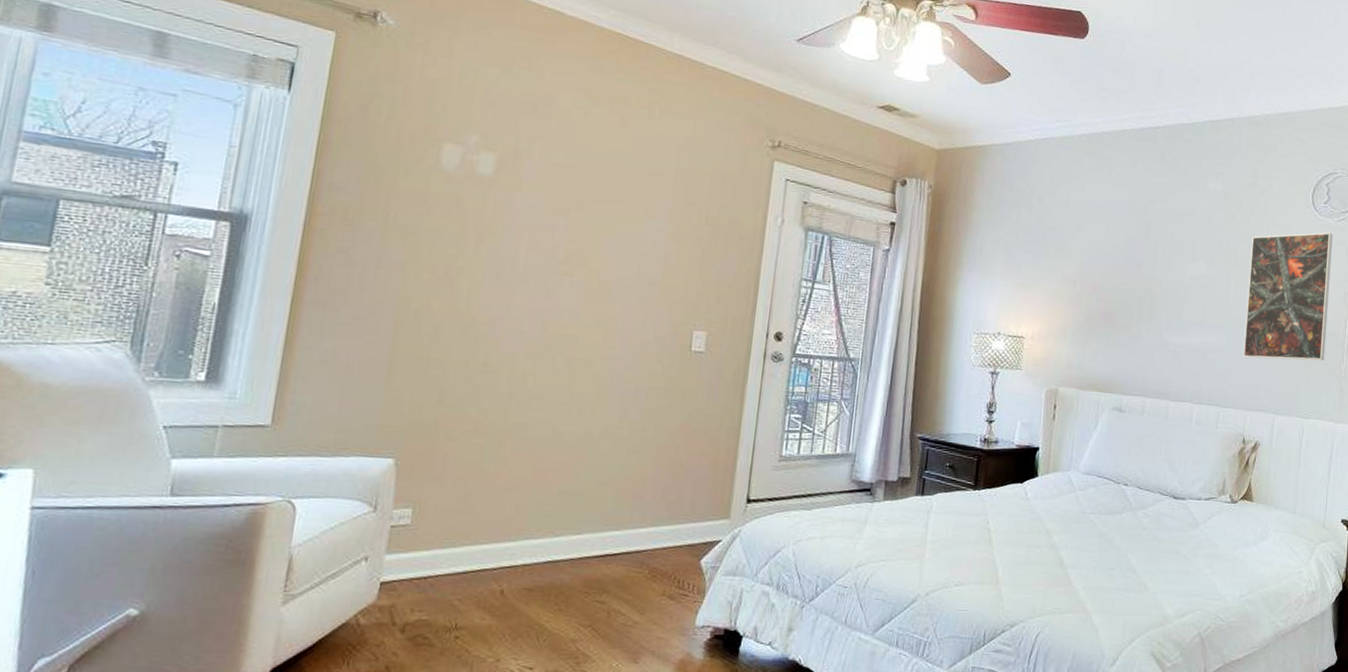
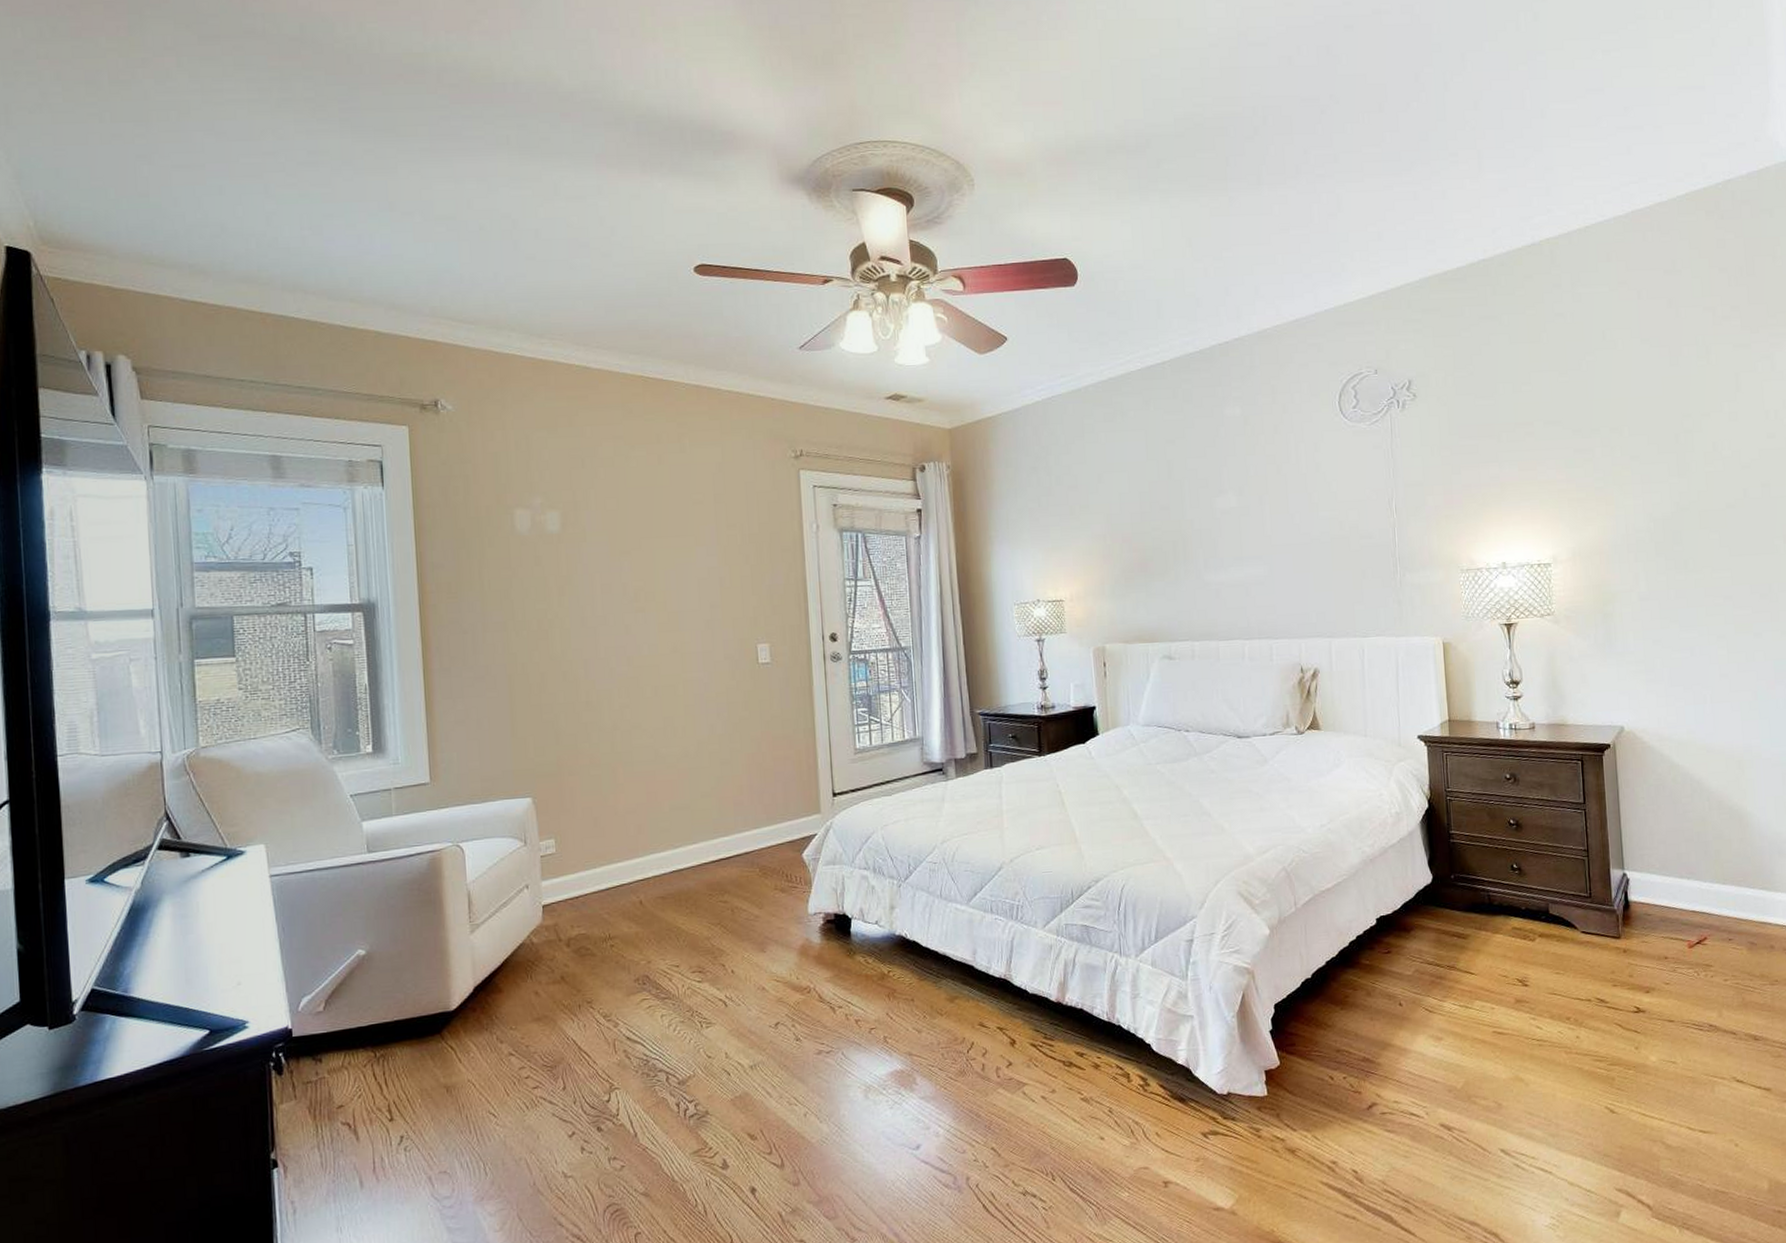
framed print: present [1242,232,1333,361] -> none [1281,438,1376,585]

